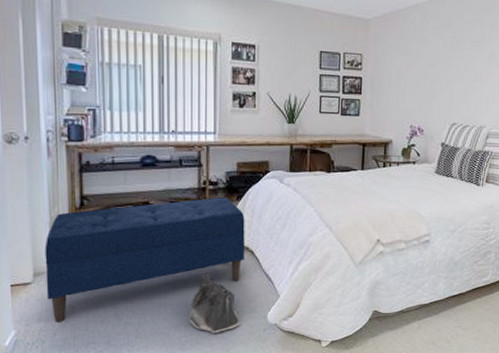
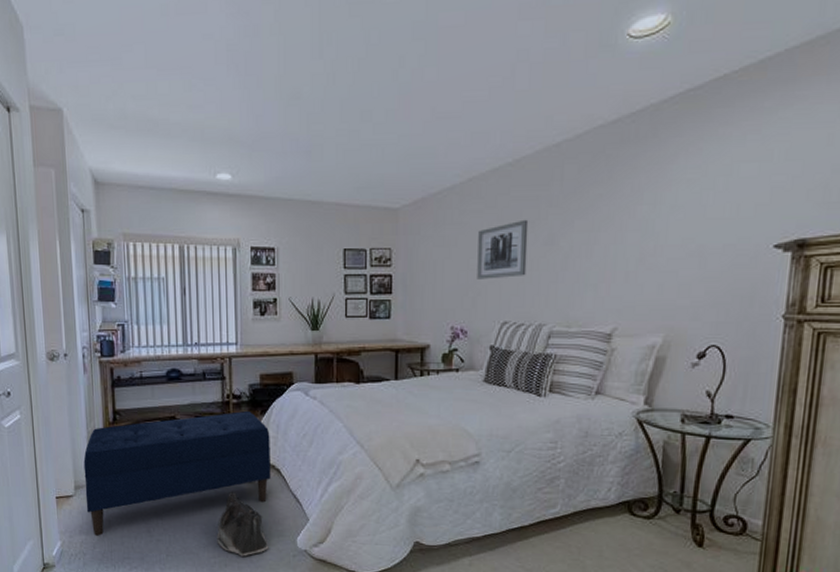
wall art: none [433,38,475,87] -> present [477,219,529,279]

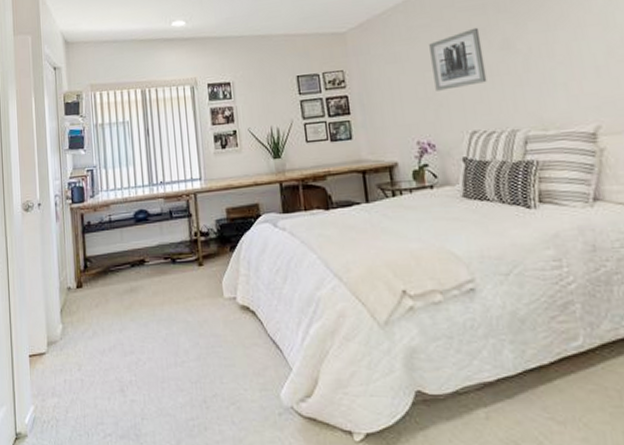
bench: present [83,411,271,536] -> none [56,249,246,398]
saddlebag: present [217,491,269,557] -> none [193,339,251,417]

